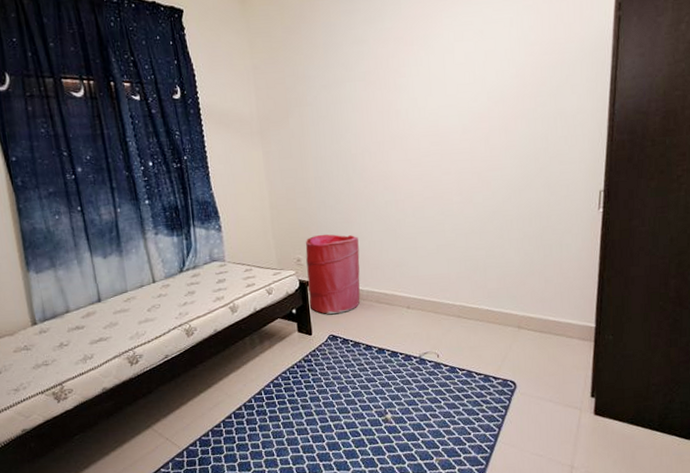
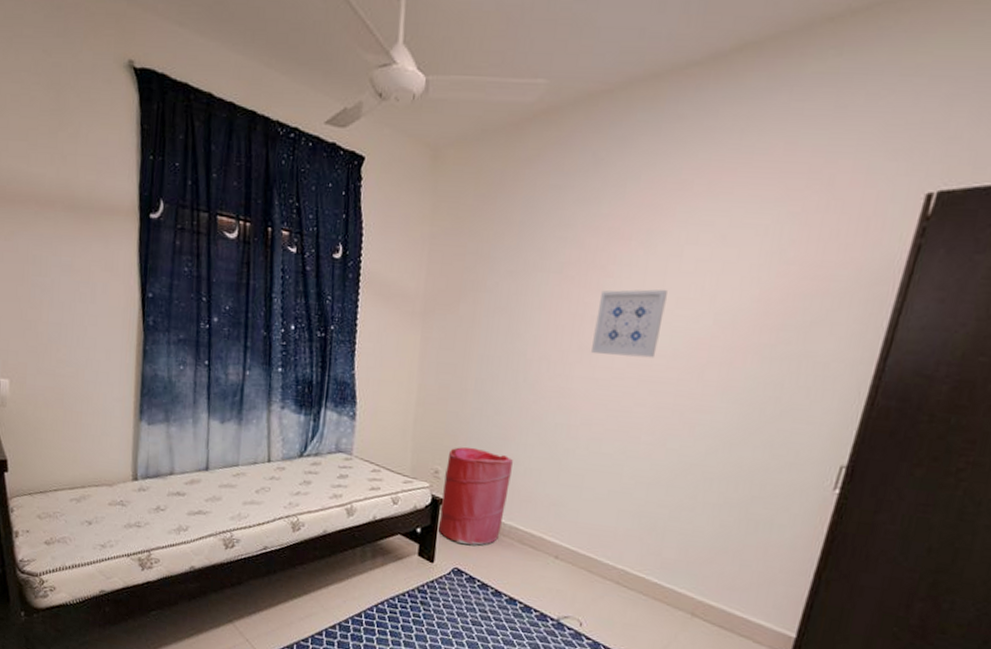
wall art: none [399,79,450,140] -> present [591,289,667,358]

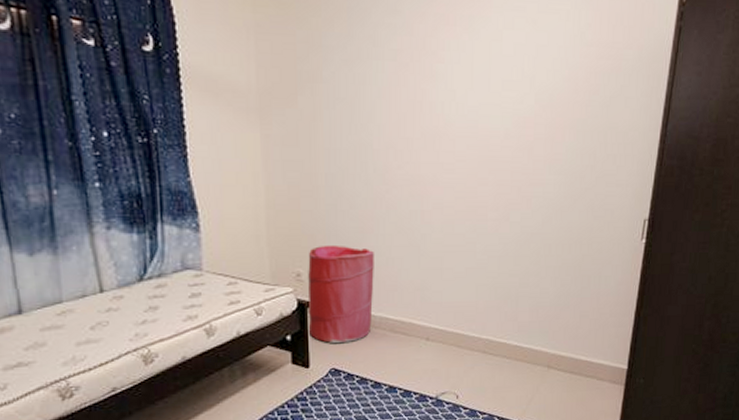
wall art: present [591,289,667,358] -> none [434,72,493,140]

